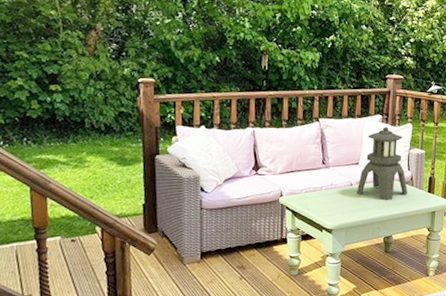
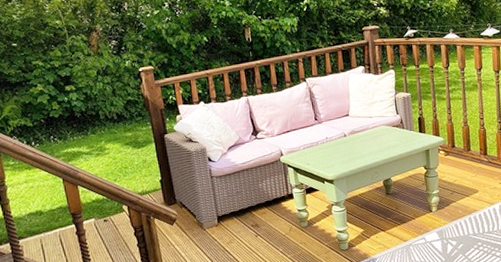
lantern: present [357,126,408,201] -> none [351,76,400,147]

